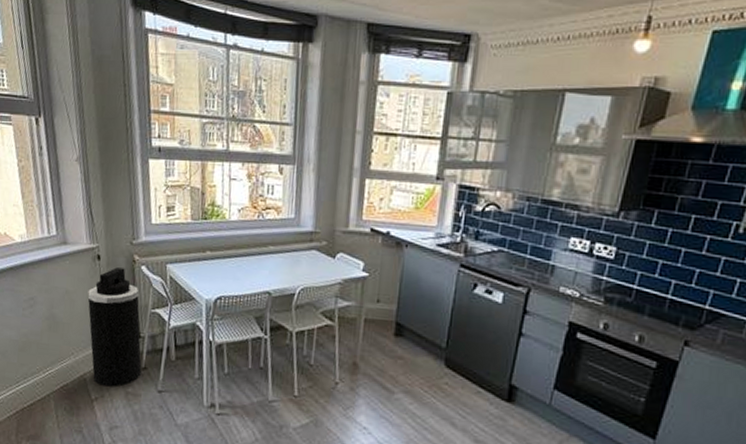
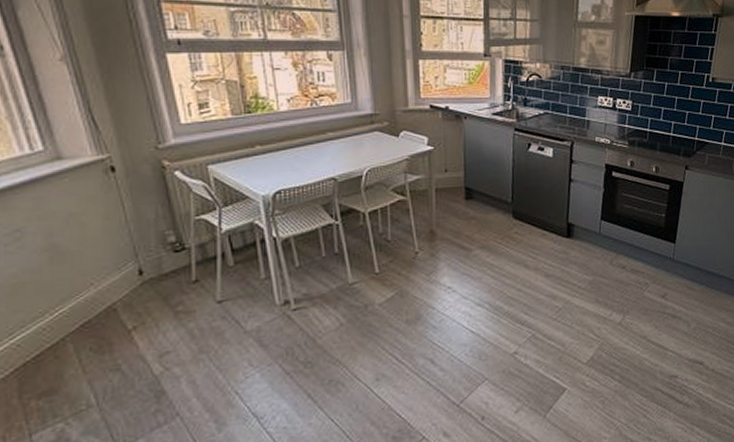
trash can: present [88,267,142,387] -> none [103,177,194,312]

